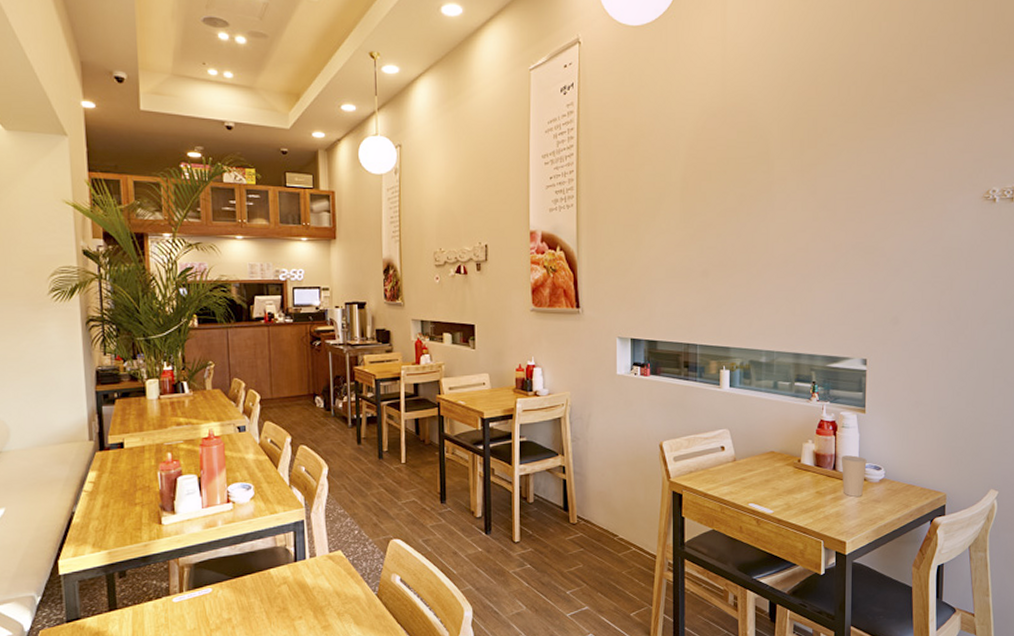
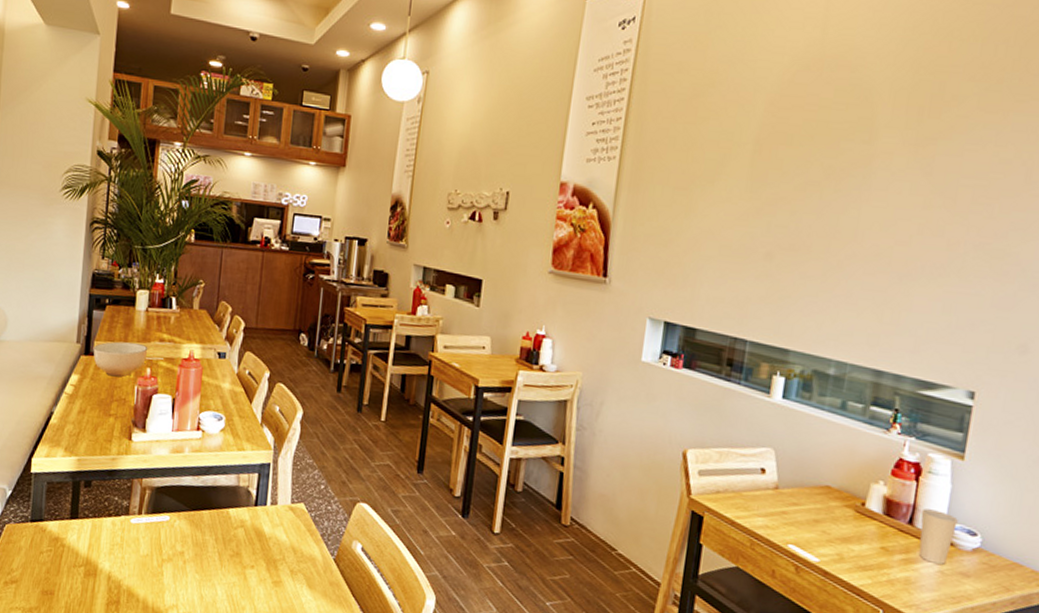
bowl: none [107,431,166,467] -> present [93,341,148,377]

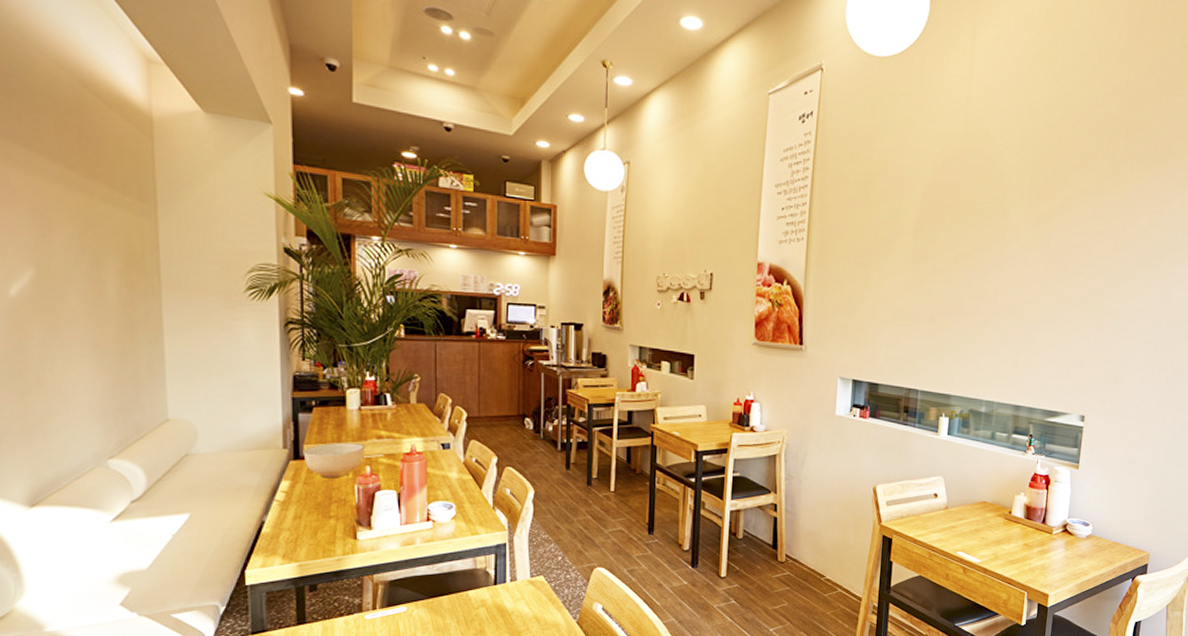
cup: present [919,508,958,565] -> none [1050,510,1076,552]

